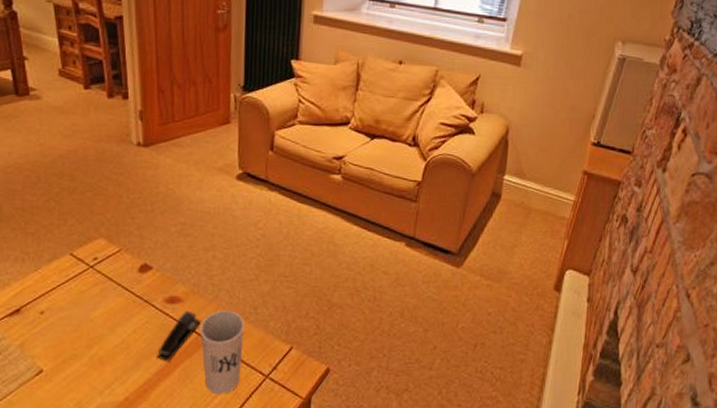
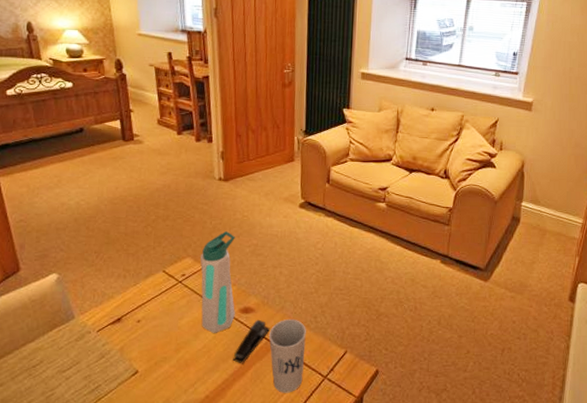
water bottle: none [115,207,159,326] -> present [200,231,235,333]

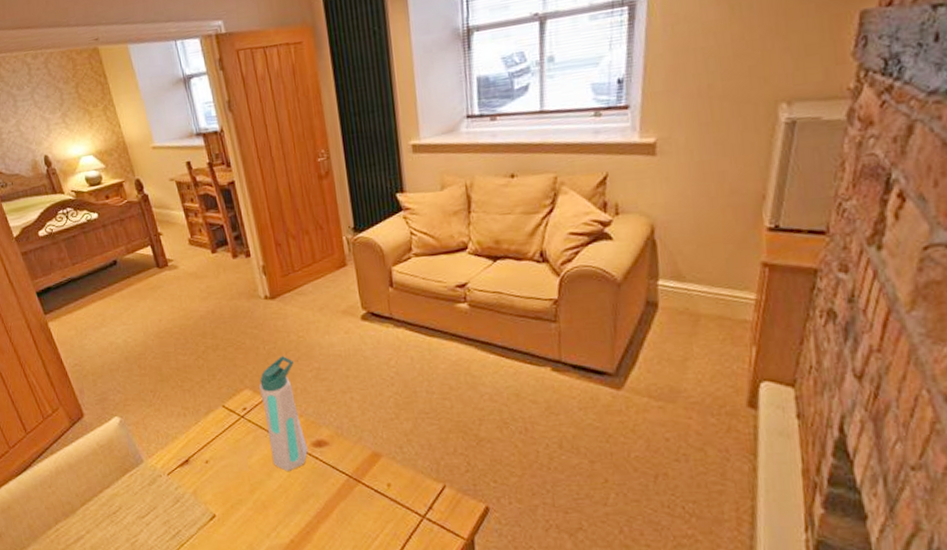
stapler: present [233,319,270,364] -> none [313,453,350,505]
cup: present [268,318,306,393] -> none [349,450,397,536]

